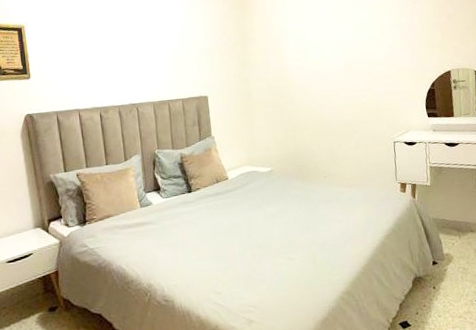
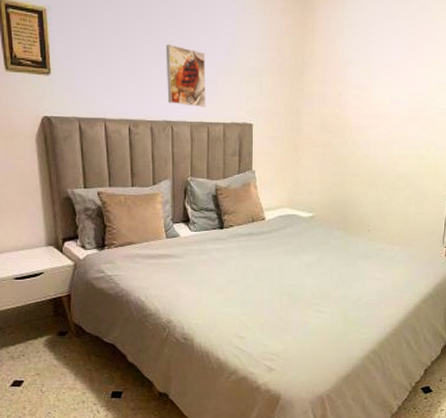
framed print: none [126,39,165,89] -> present [165,45,206,107]

